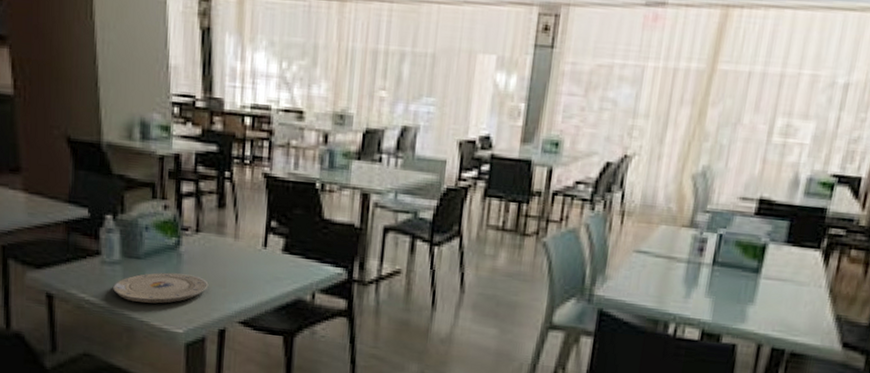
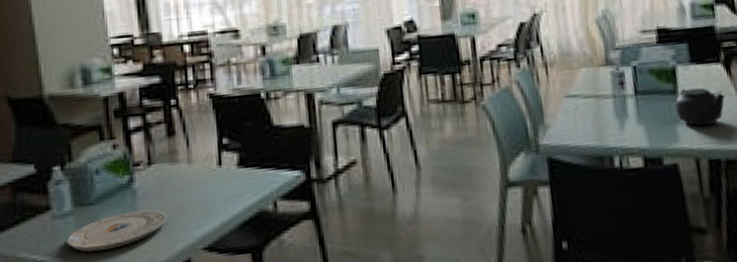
teapot: none [752,269,814,313] -> present [675,88,725,126]

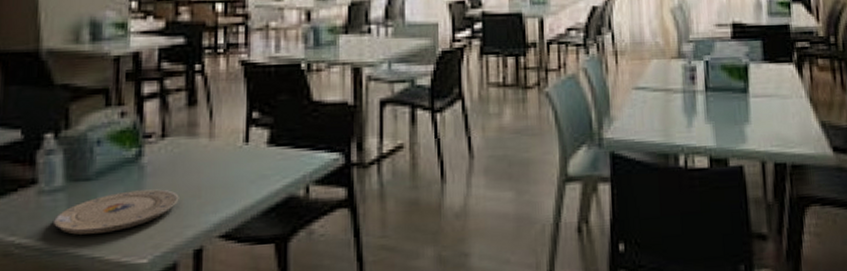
teapot: present [675,88,725,126] -> none [745,87,795,128]

